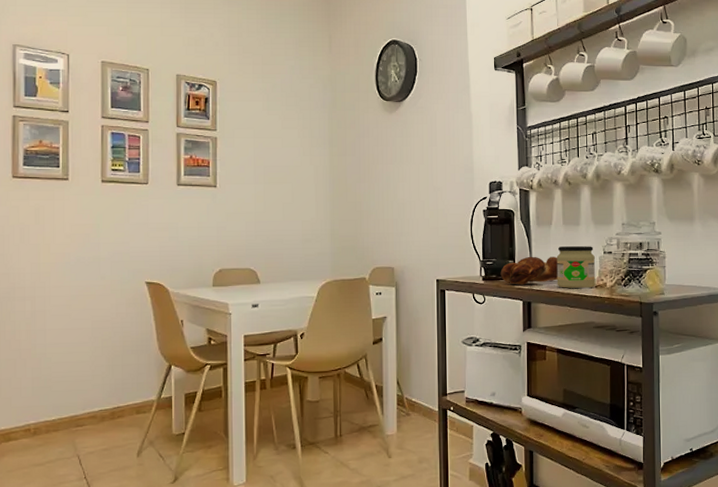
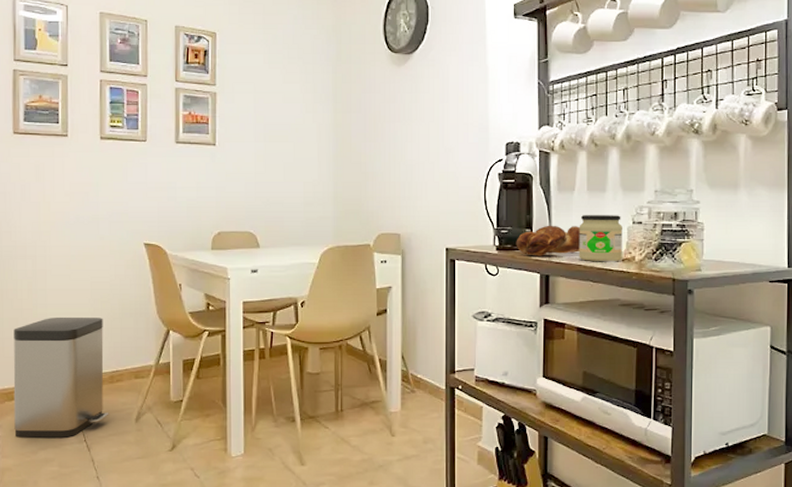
pedal bin: none [10,355,110,478] -> present [13,316,109,438]

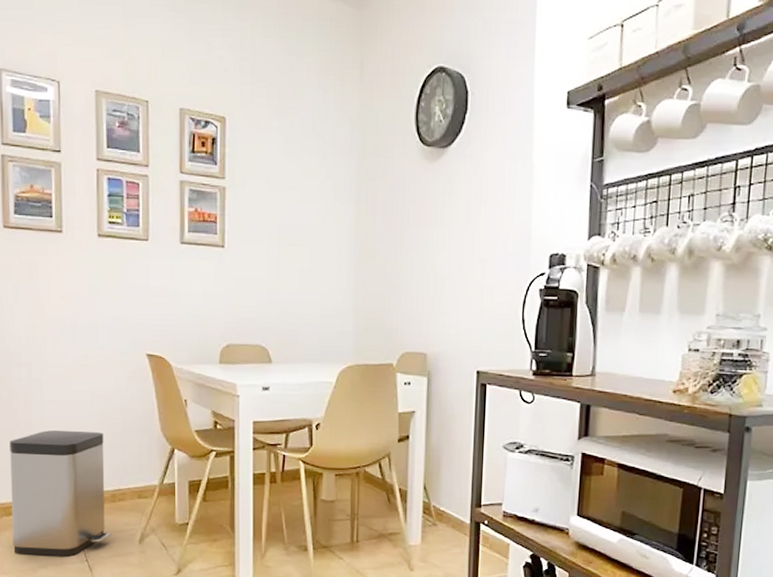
bread loaf: present [516,225,580,256] -> none [555,349,628,384]
jar: present [579,215,622,262] -> none [625,339,677,393]

